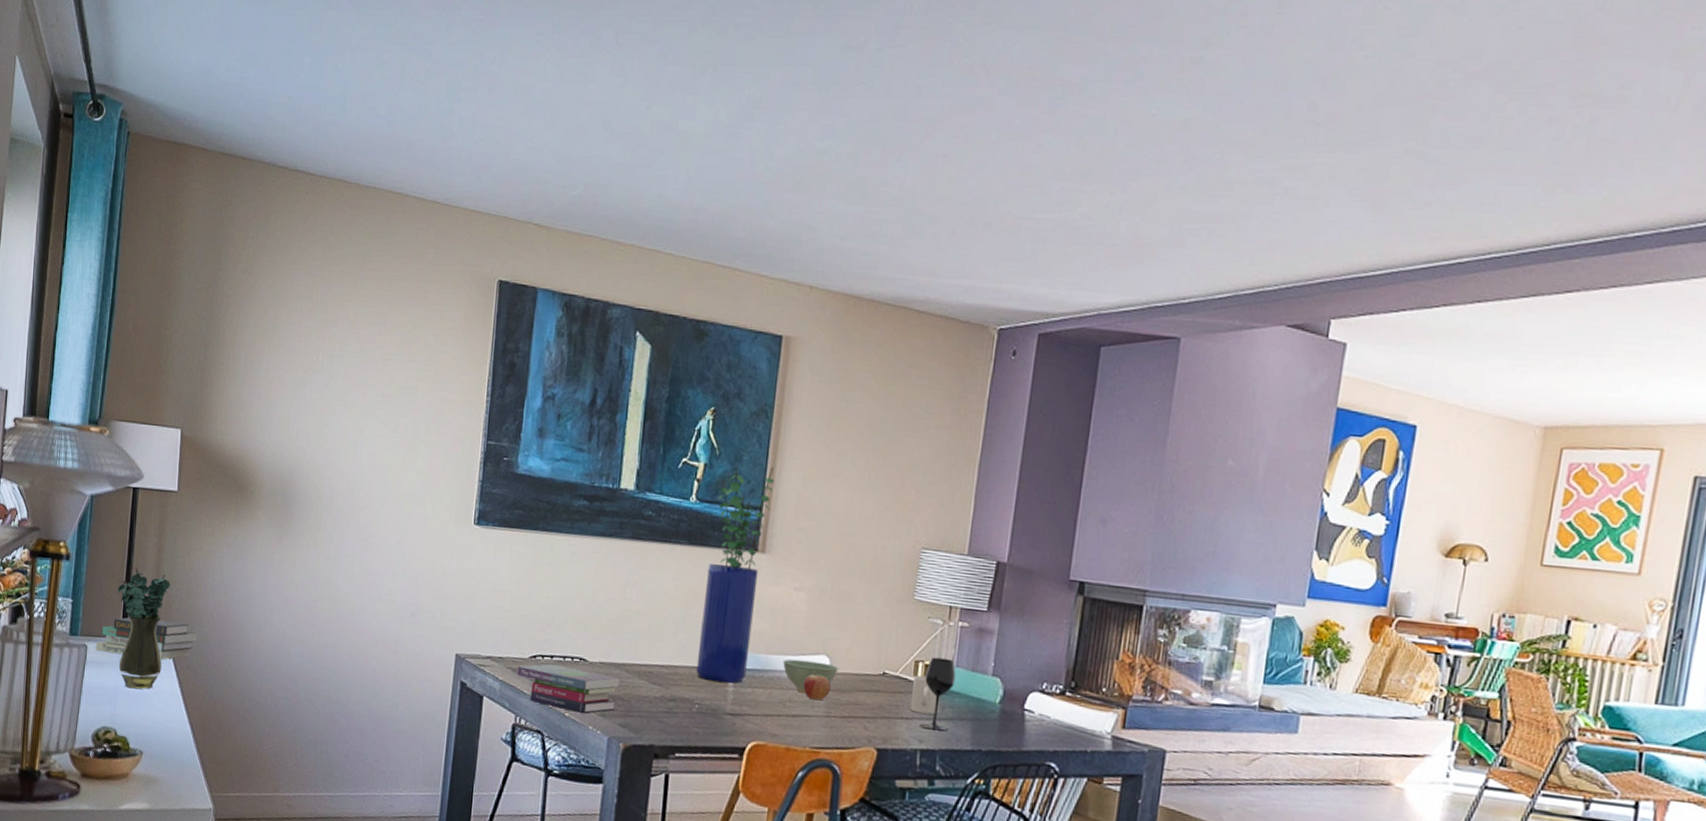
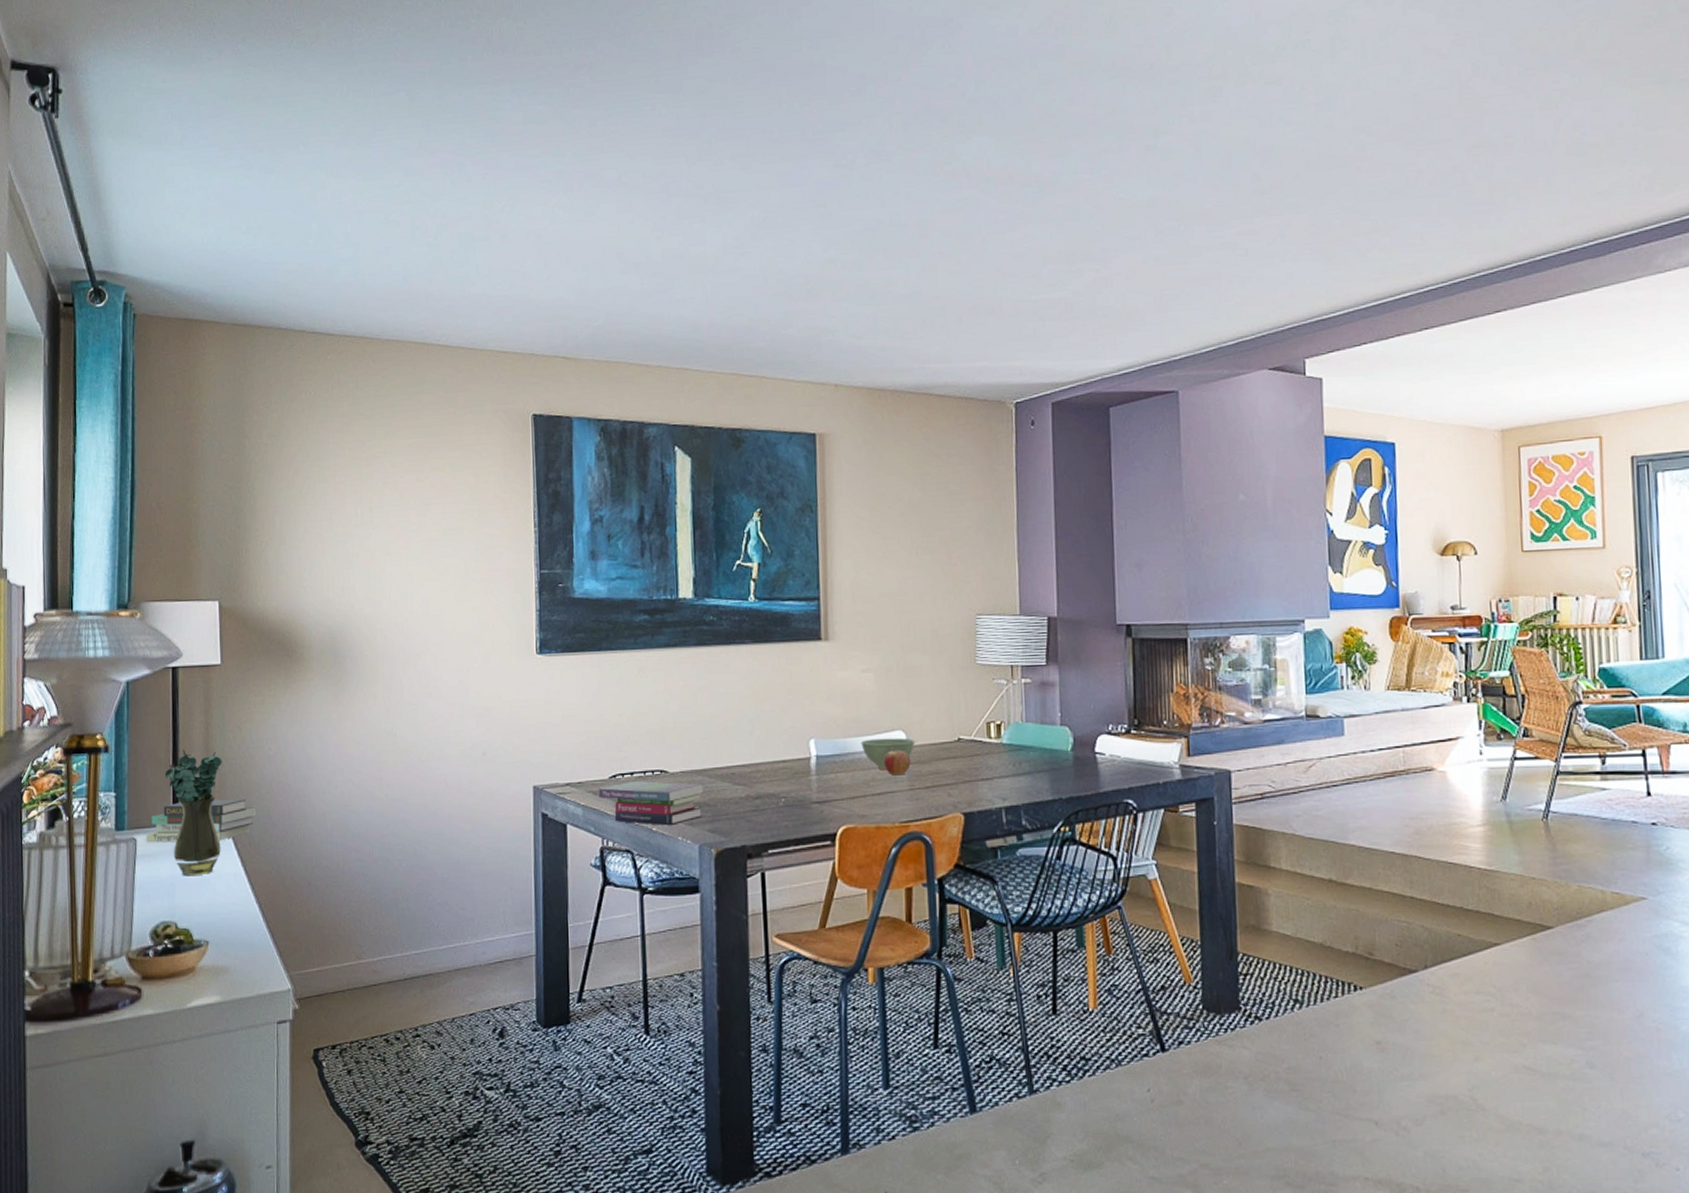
vase: present [696,467,775,683] -> none [775,558,828,772]
cup: present [909,675,940,716] -> none [987,735,1016,774]
wineglass: present [920,657,956,732] -> none [998,715,1028,787]

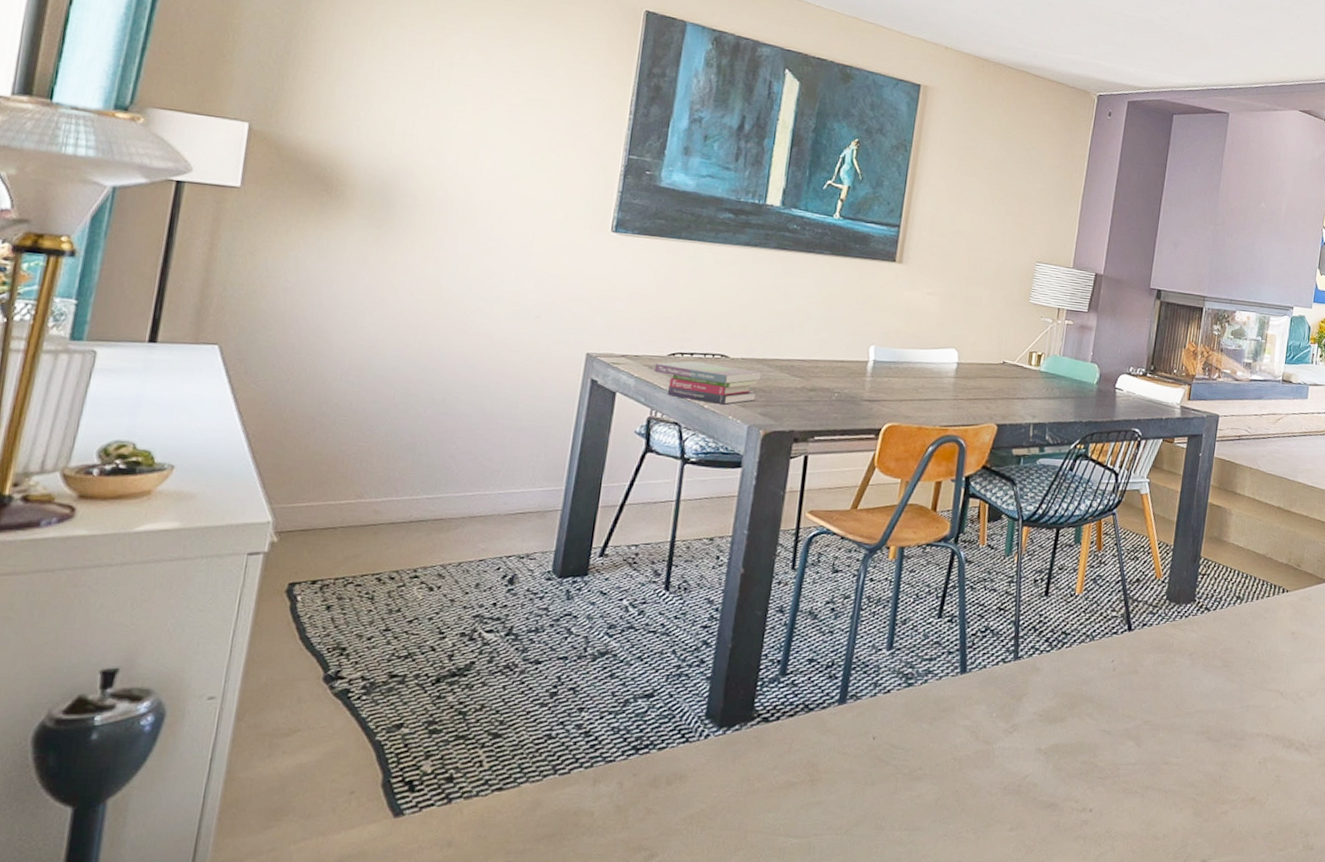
books: present [146,799,257,843] -> none [109,320,260,366]
vase: present [164,749,222,876] -> none [143,267,225,398]
bowl: present [861,737,916,770] -> none [917,352,966,380]
fruit: present [883,748,911,776] -> none [934,362,959,387]

